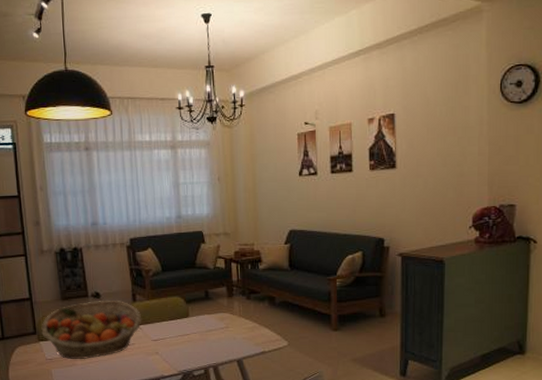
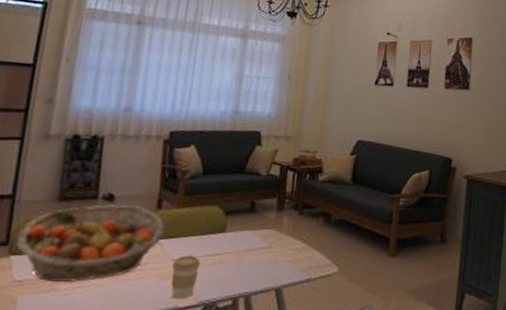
coffee cup: none [153,336,174,370] -> present [171,255,201,299]

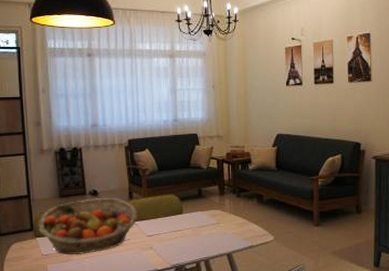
coffee cup: present [171,255,201,299] -> none [148,232,168,264]

